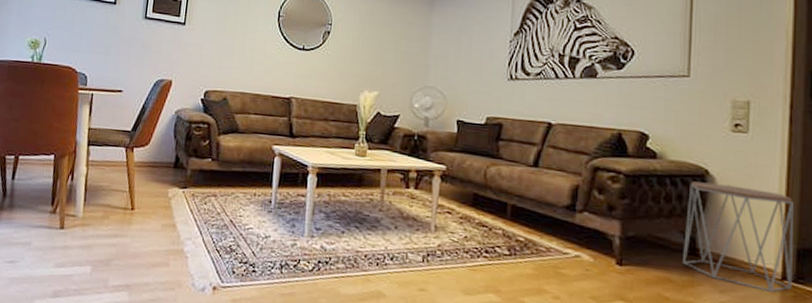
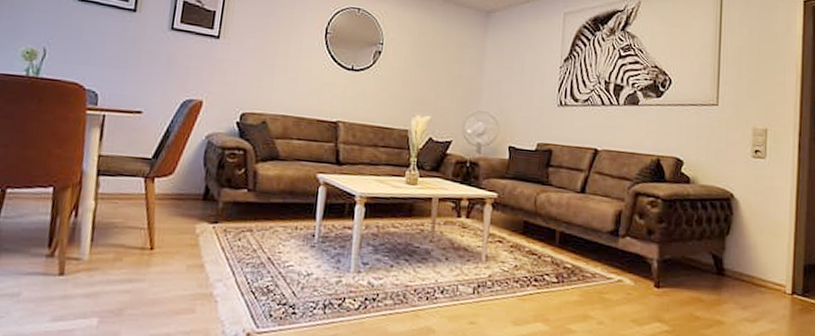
side table: present [683,181,794,292] -> none [711,204,801,306]

